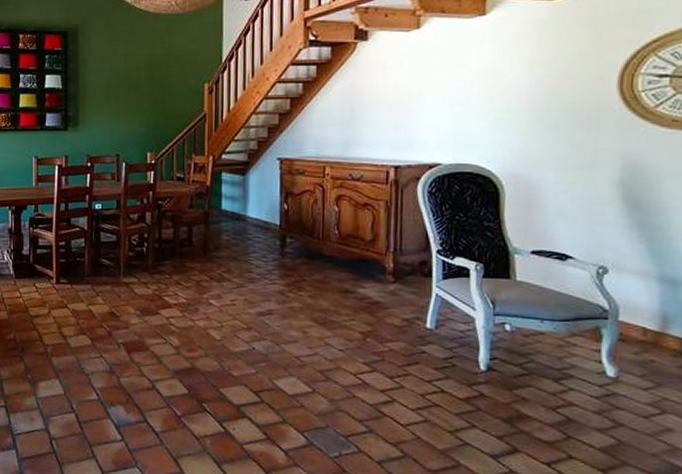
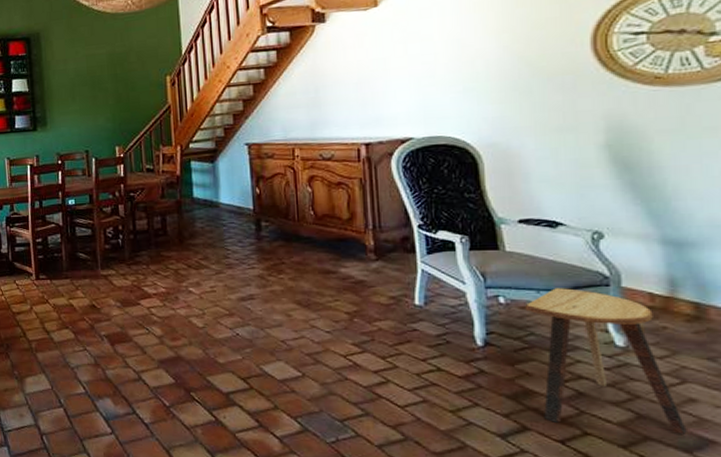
stool: none [528,318,661,462] -> present [524,288,687,436]

